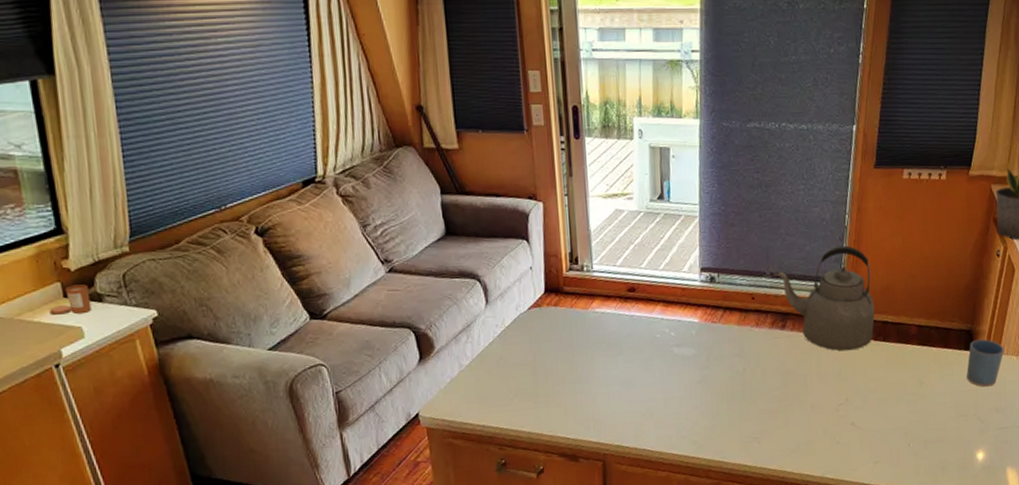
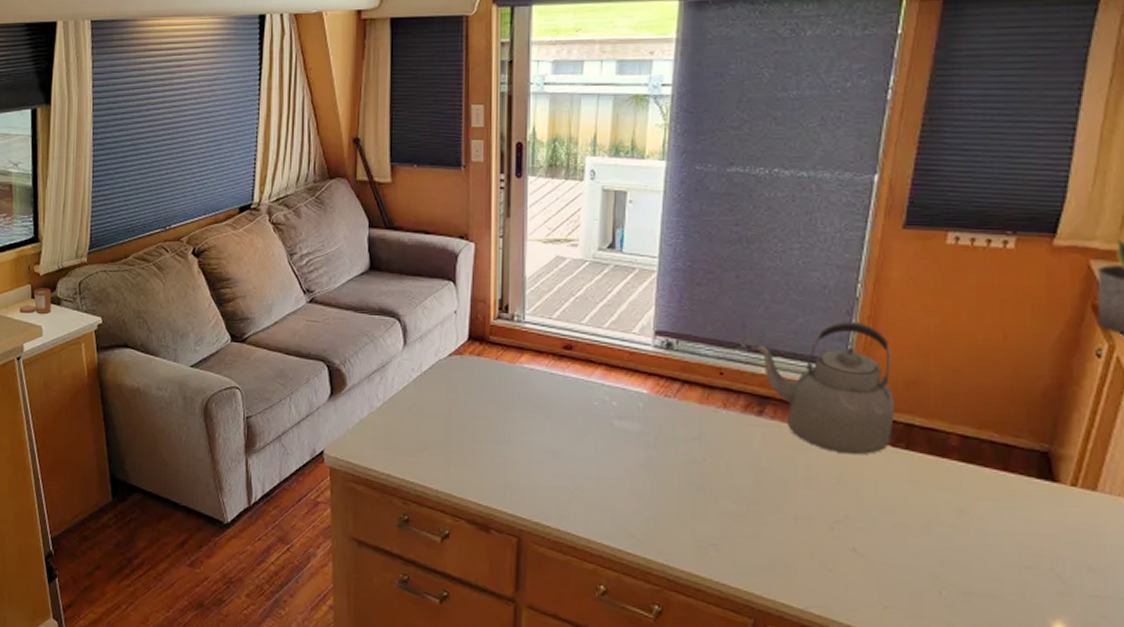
mug: present [967,339,1005,387] -> none [1039,466,1106,534]

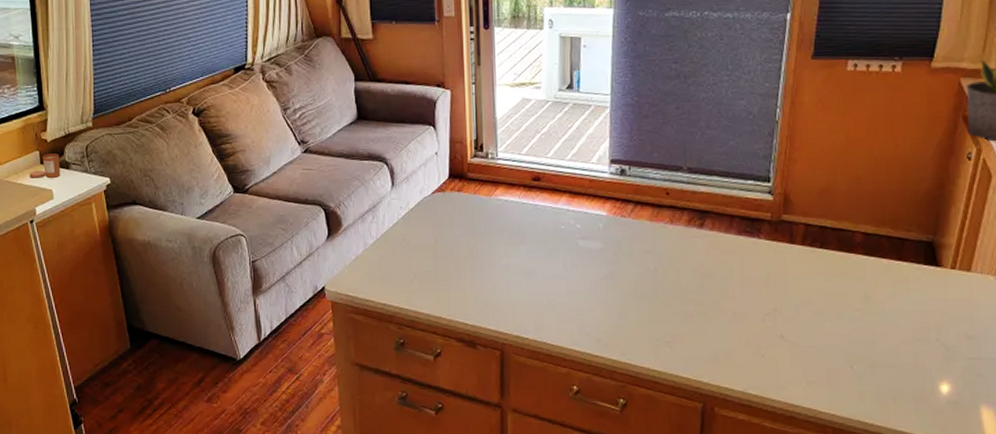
kettle: present [751,321,895,455] -> none [691,141,811,256]

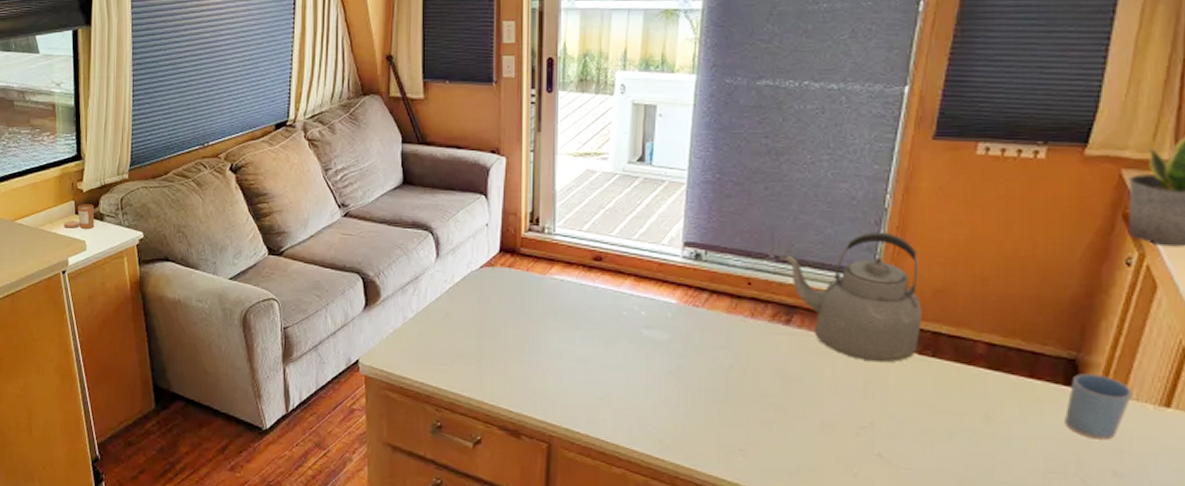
kettle: none [691,141,811,256] -> present [779,232,922,363]
mug: none [927,253,978,309] -> present [1065,373,1133,440]

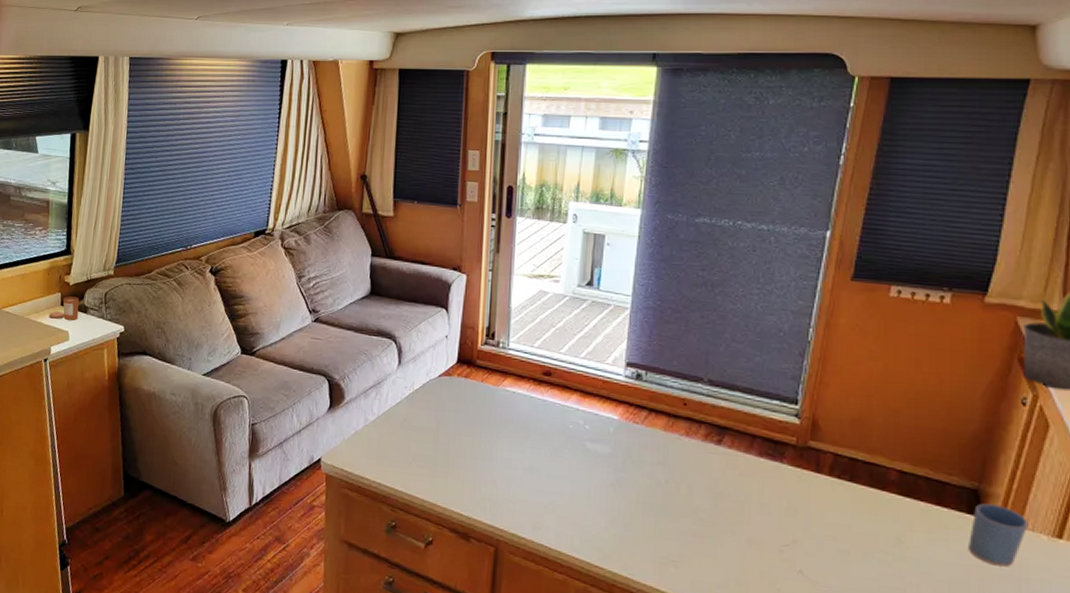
kettle: present [779,232,922,363] -> none [712,362,840,485]

